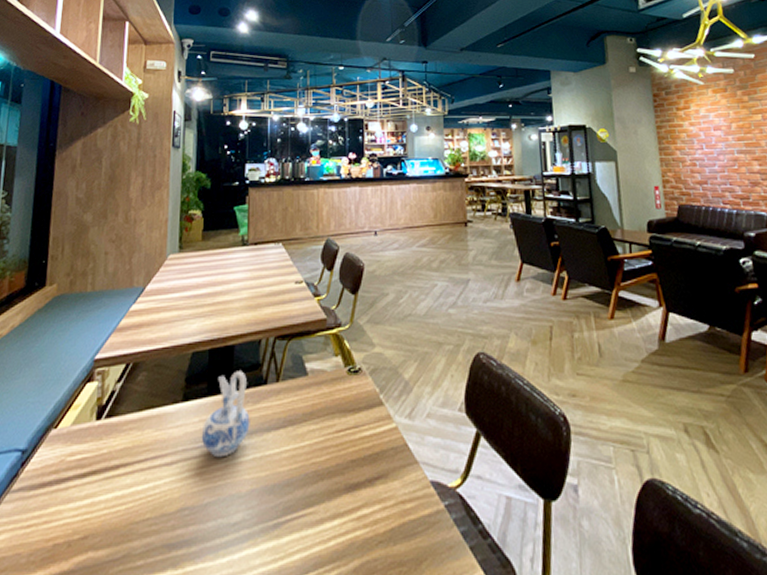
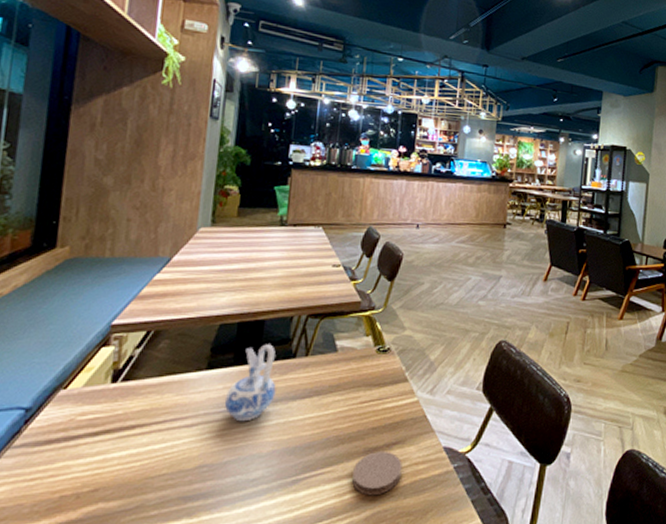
coaster: none [336,487,388,542] -> present [352,450,402,496]

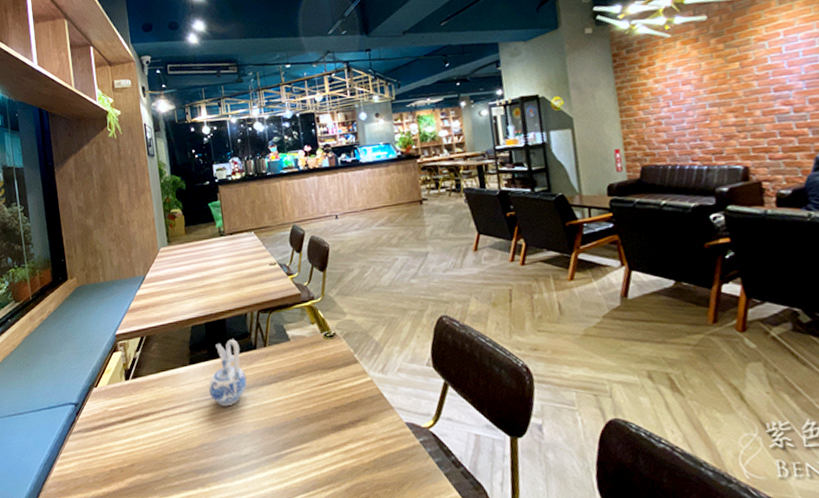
coaster: present [352,450,402,496] -> none [326,427,371,469]

